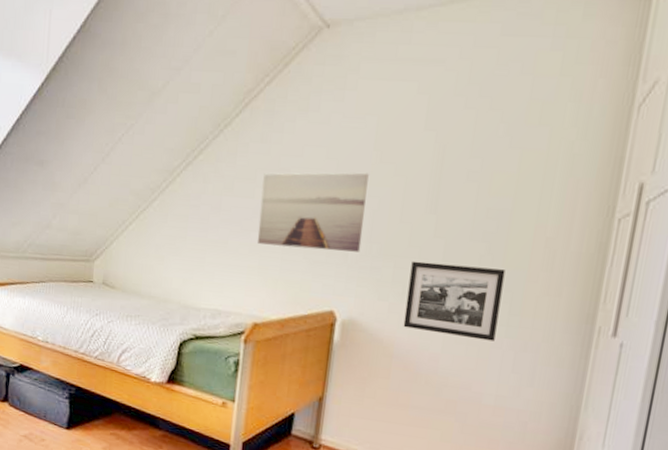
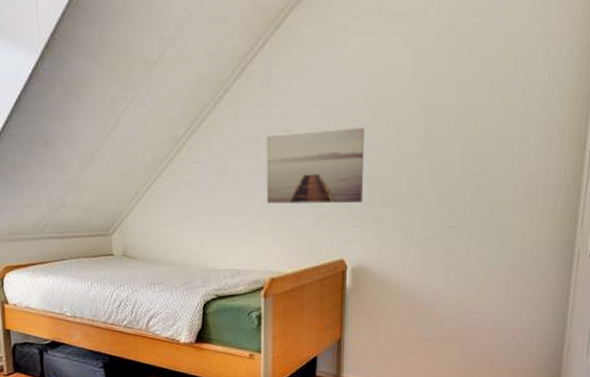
picture frame: present [403,260,506,341] -> none [407,206,494,272]

